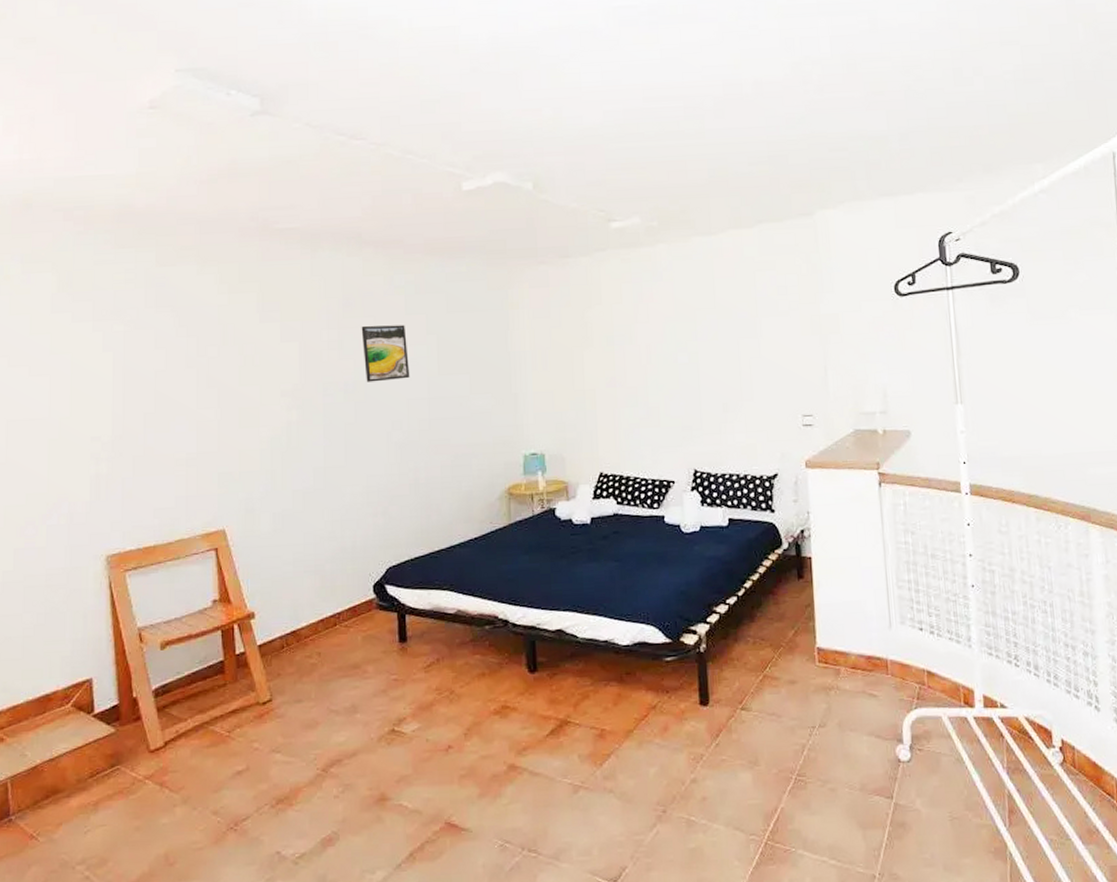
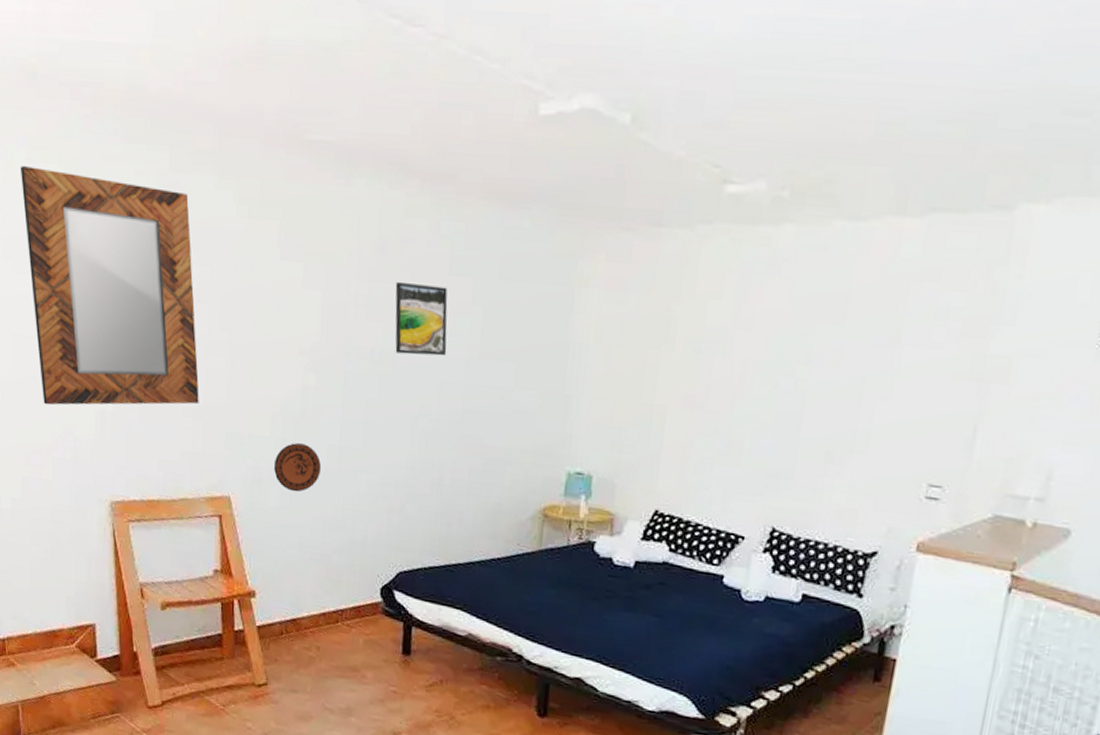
home mirror: none [15,277,191,478] -> present [20,166,199,406]
decorative plate: none [265,471,309,515] -> present [274,443,322,492]

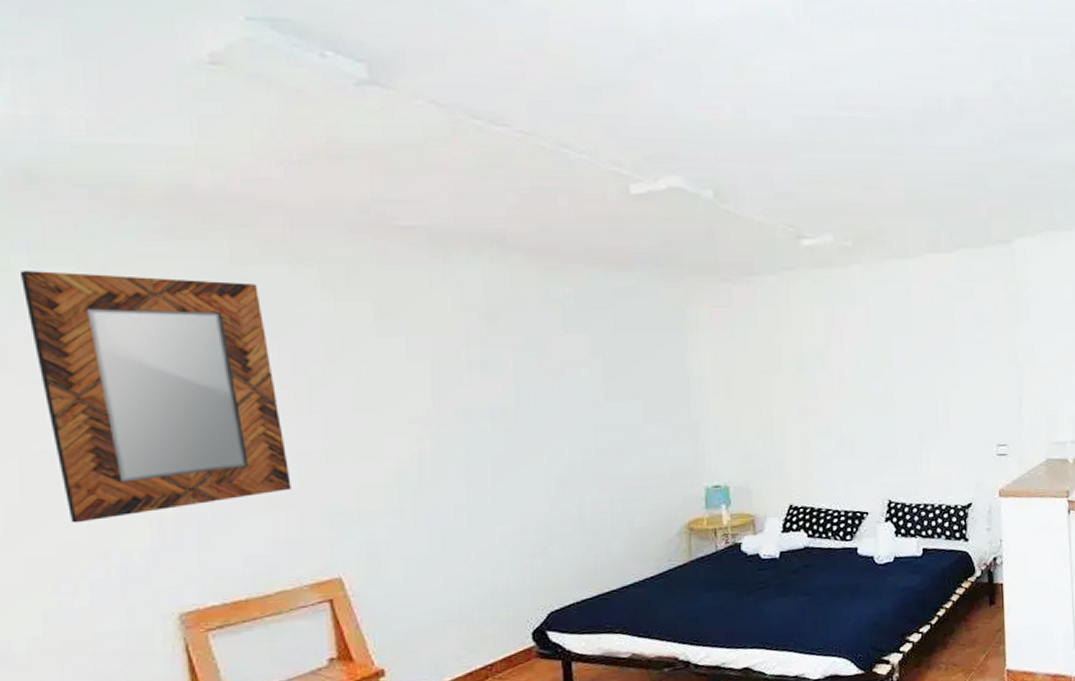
decorative plate: present [274,443,322,492] -> none [393,509,450,559]
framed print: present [395,281,448,356] -> none [509,343,572,408]

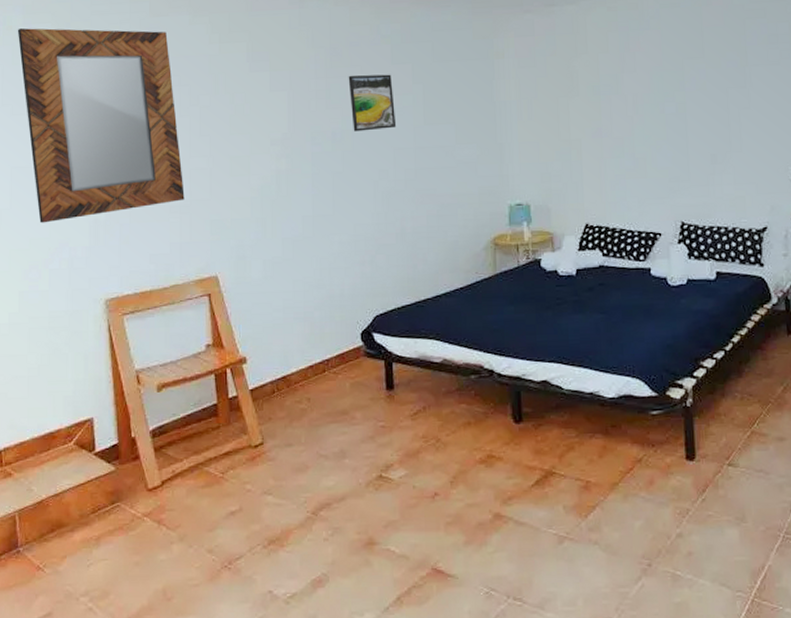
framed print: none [509,343,572,408] -> present [348,74,397,132]

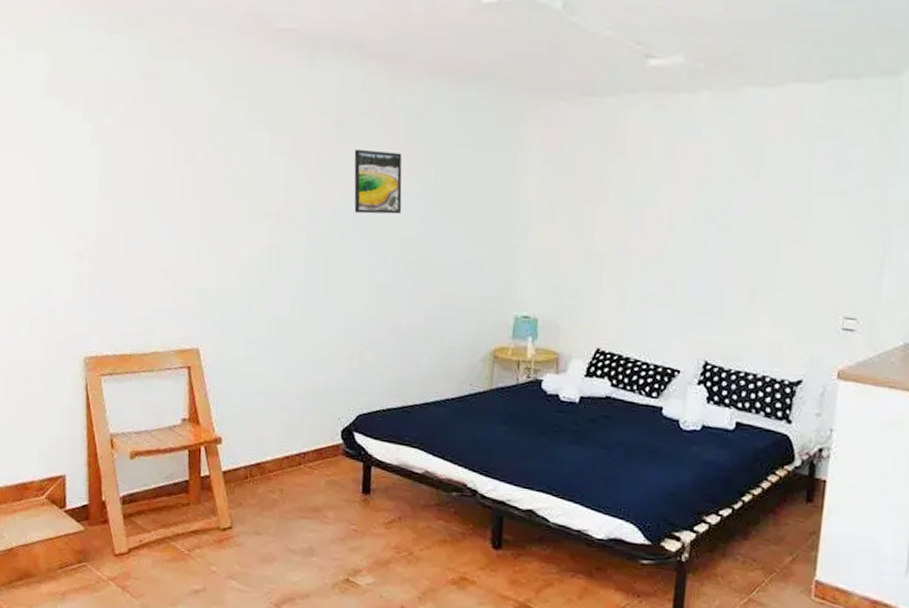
home mirror: present [17,28,185,223] -> none [10,55,172,269]

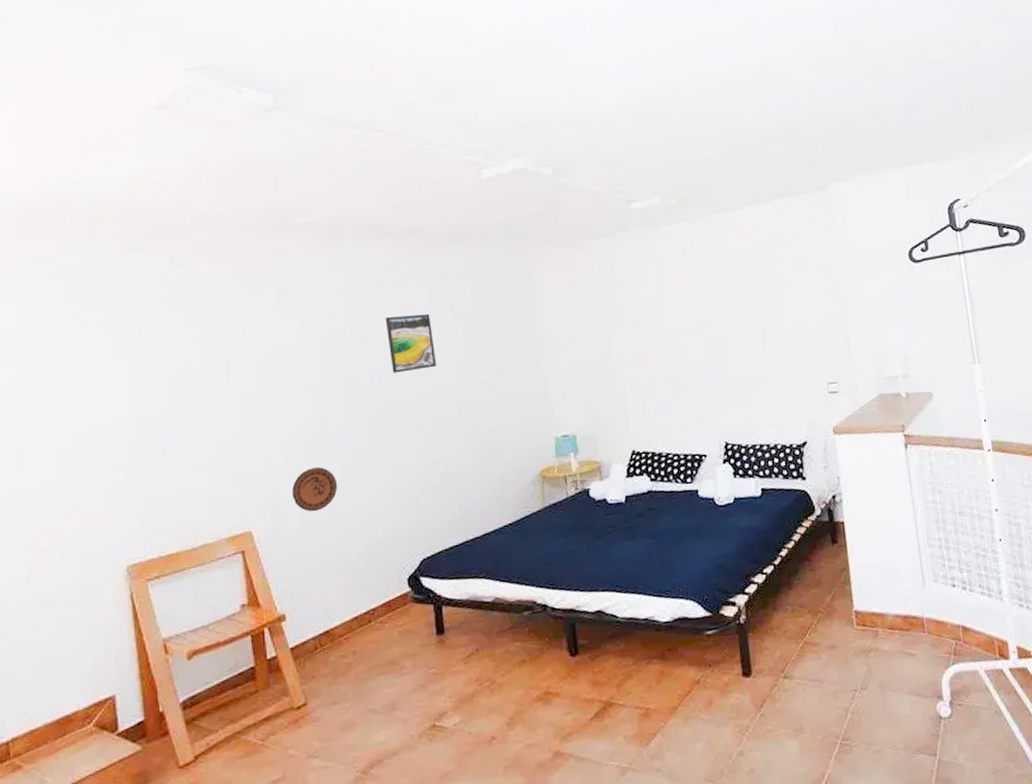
decorative plate: none [241,297,286,343] -> present [292,467,338,512]

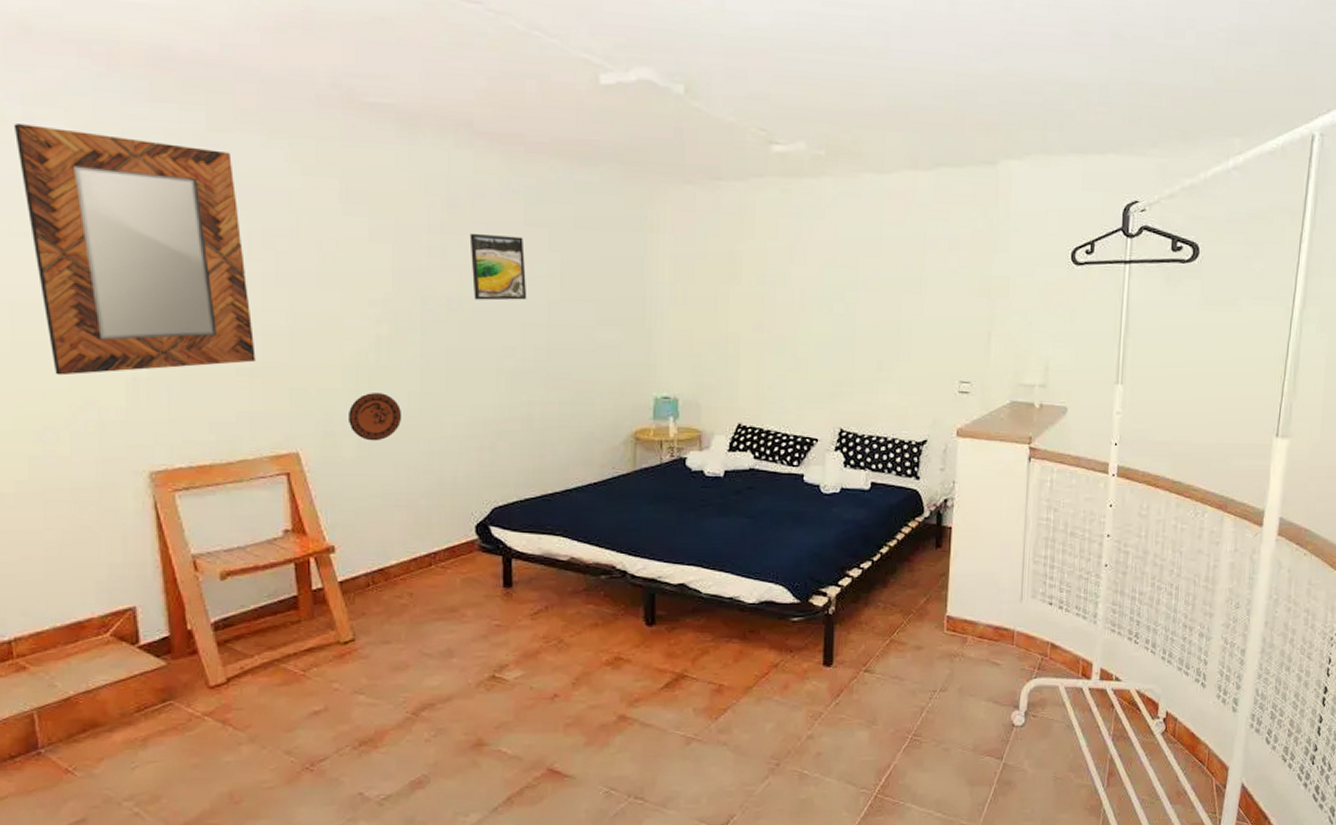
home mirror: none [21,281,213,490] -> present [13,124,256,376]

